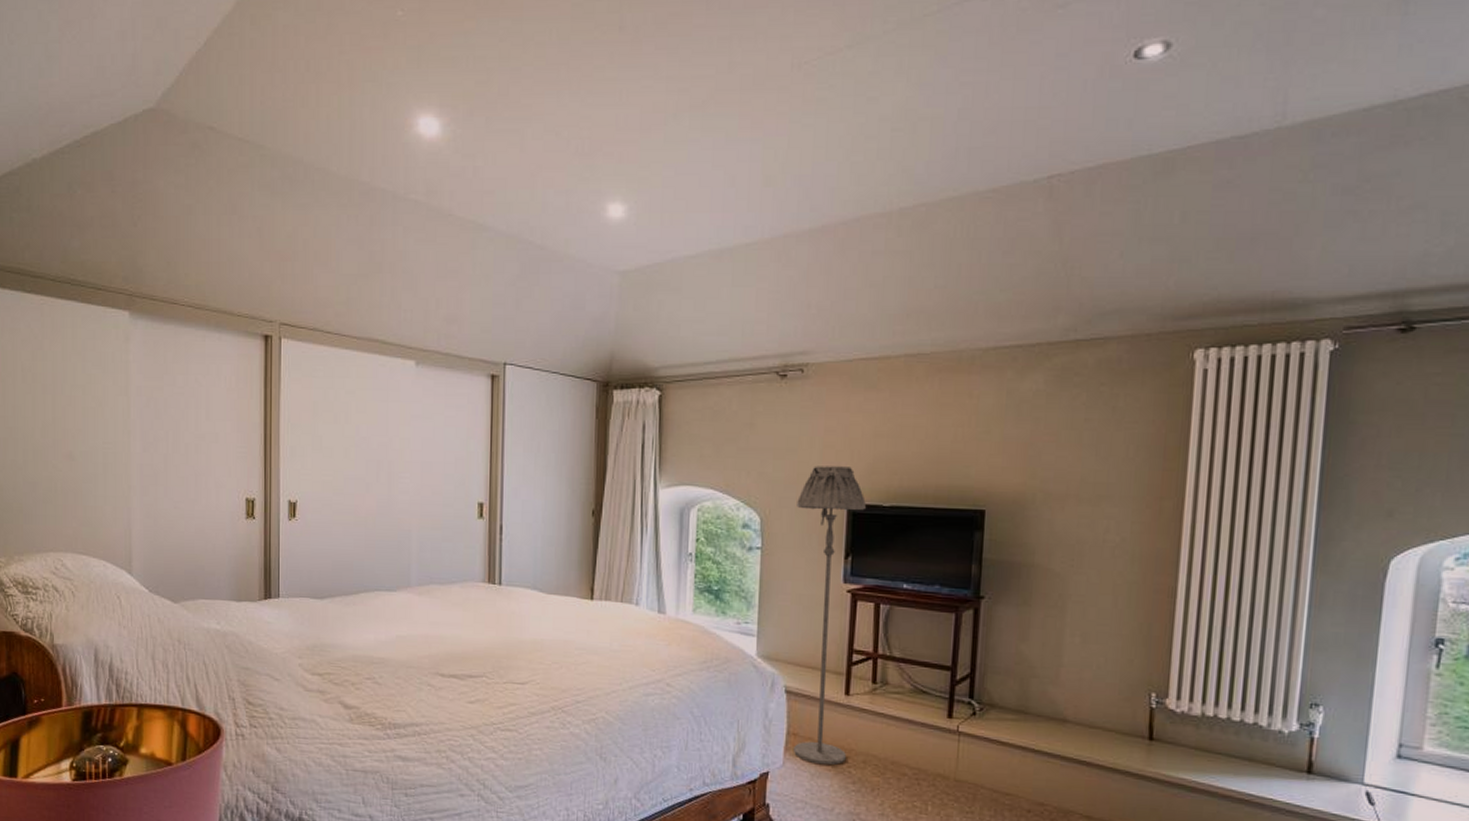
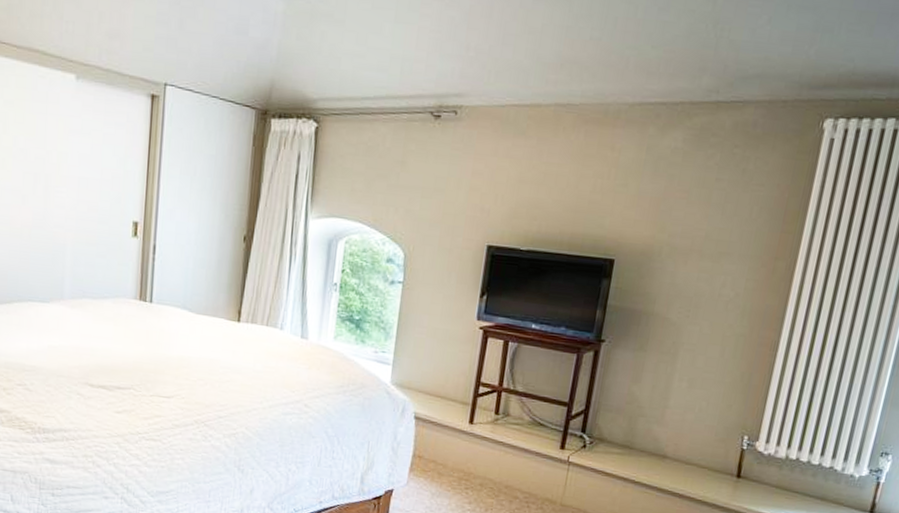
floor lamp: present [792,466,867,766] -> none [417,206,505,487]

